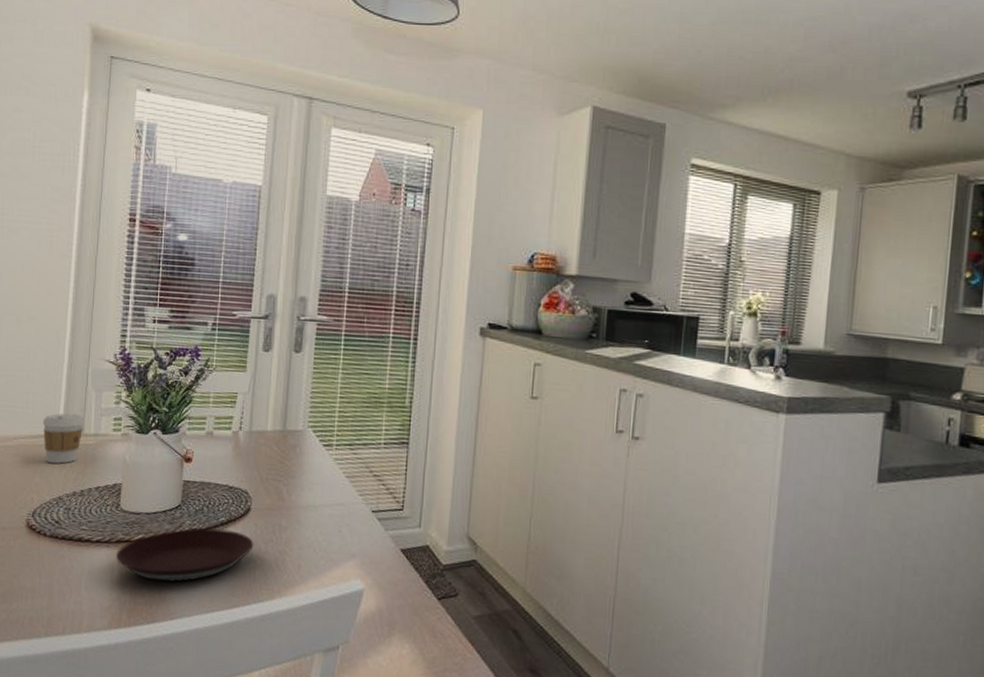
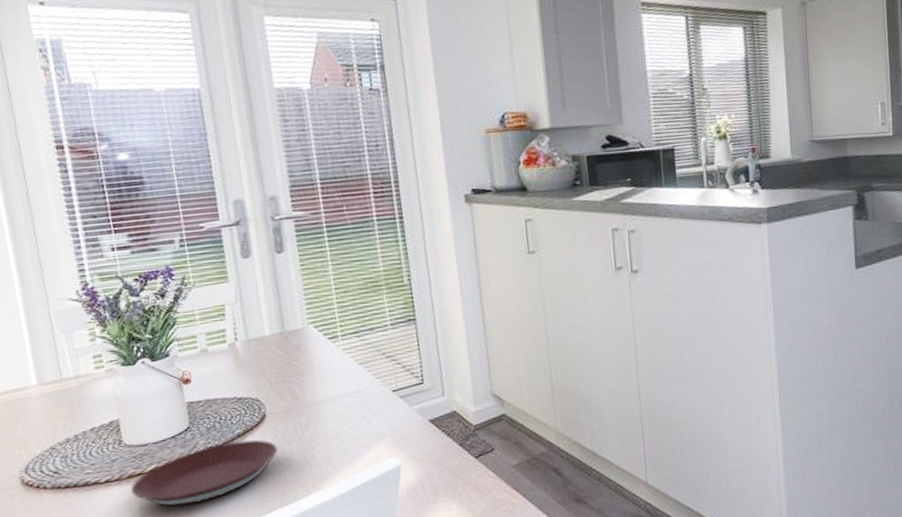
coffee cup: present [42,413,86,464] -> none [11,360,61,416]

